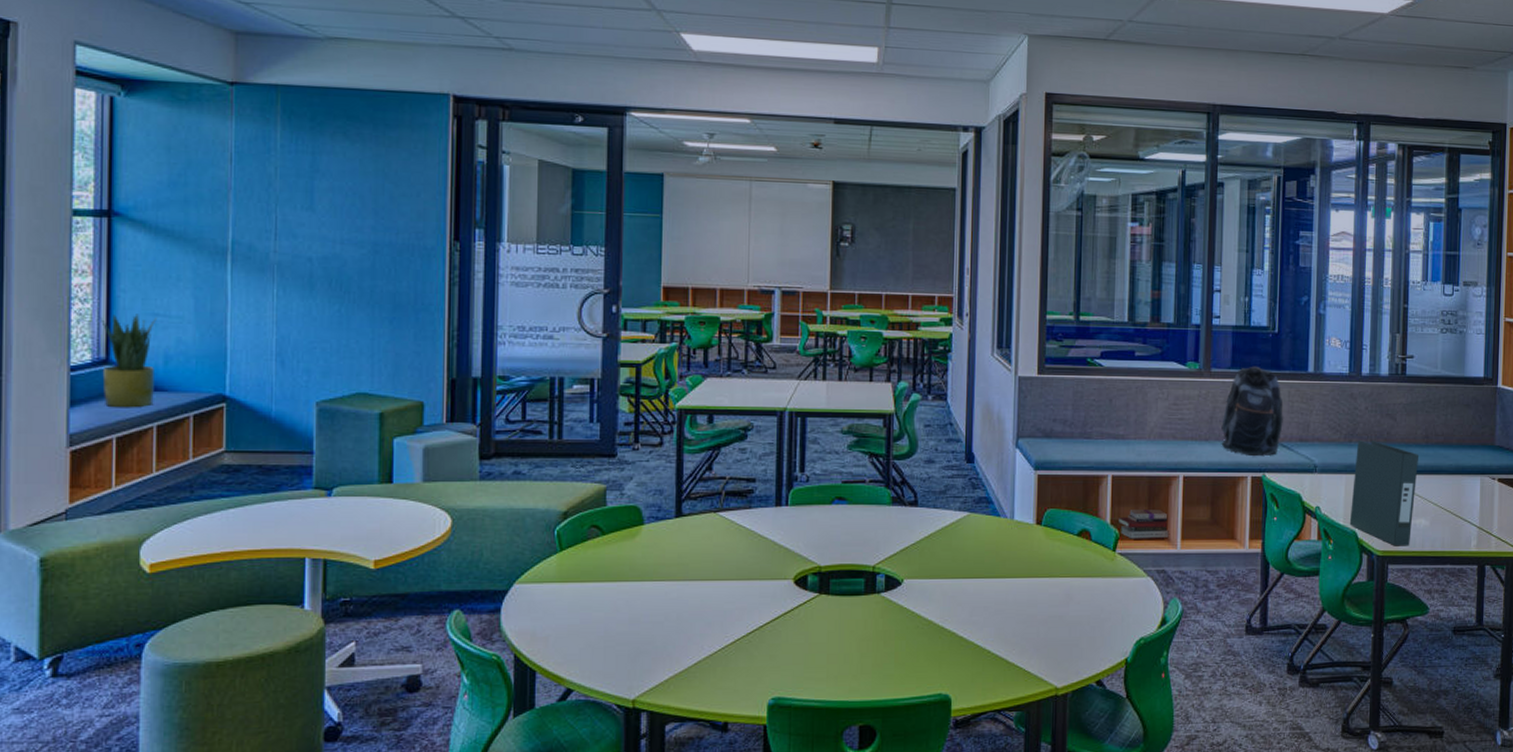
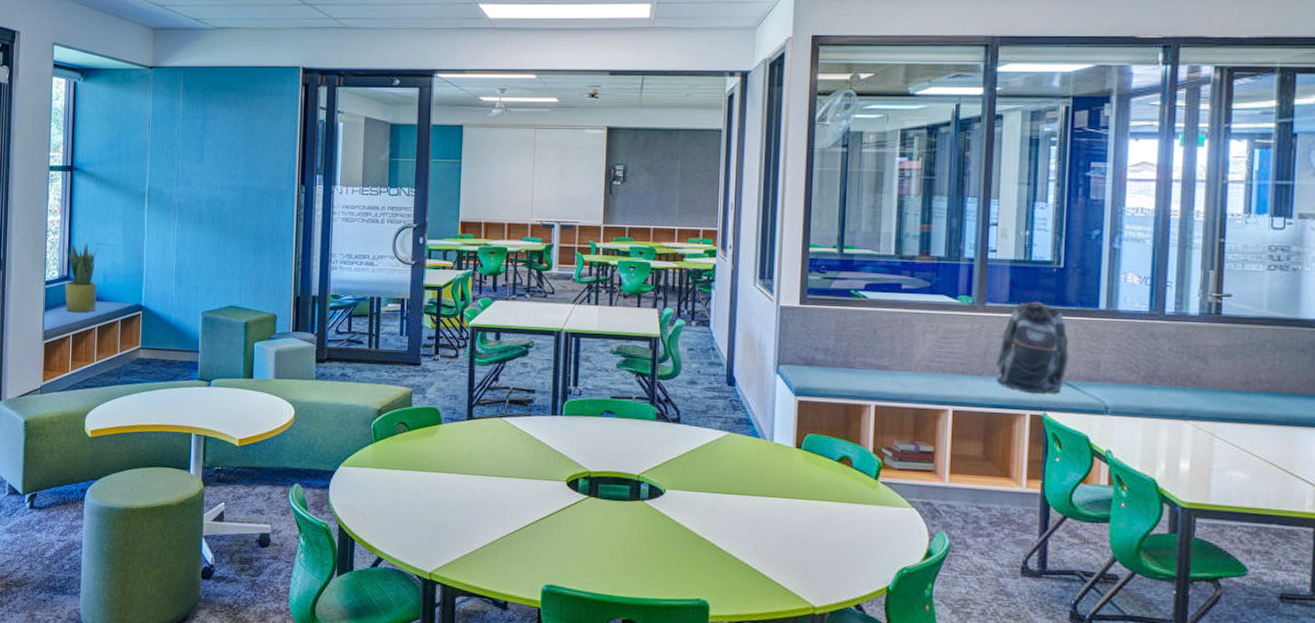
binder: present [1349,439,1418,546] -> none [1147,382,1236,500]

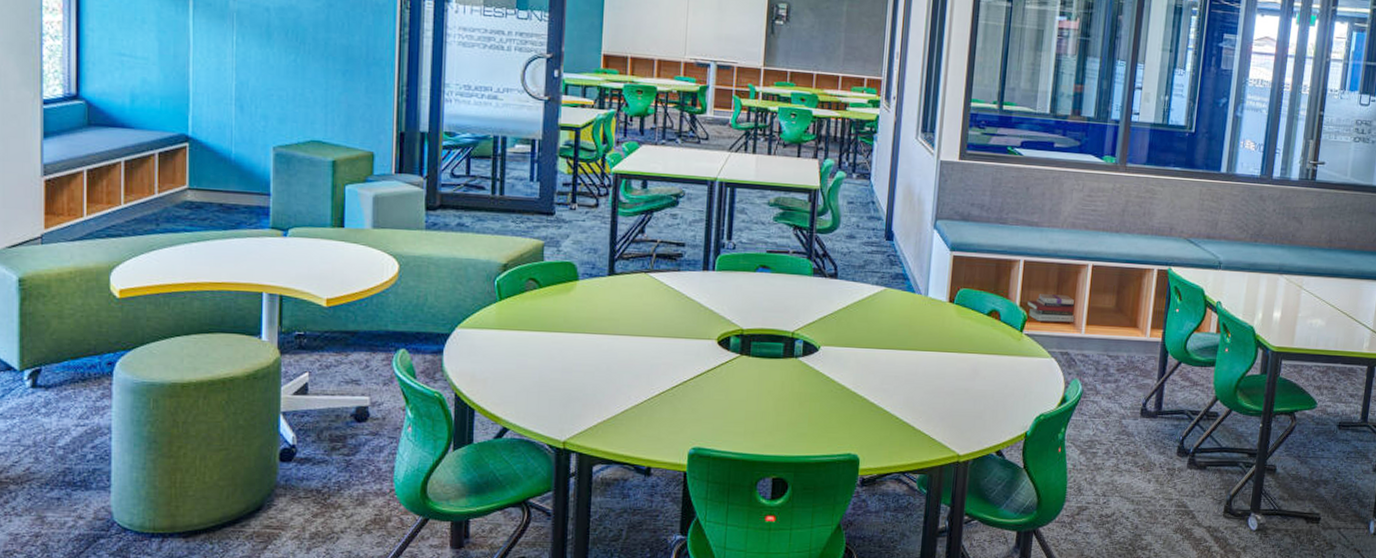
planter: present [64,243,99,313] -> none [69,52,123,143]
backpack: present [996,301,1069,394] -> none [1131,163,1194,250]

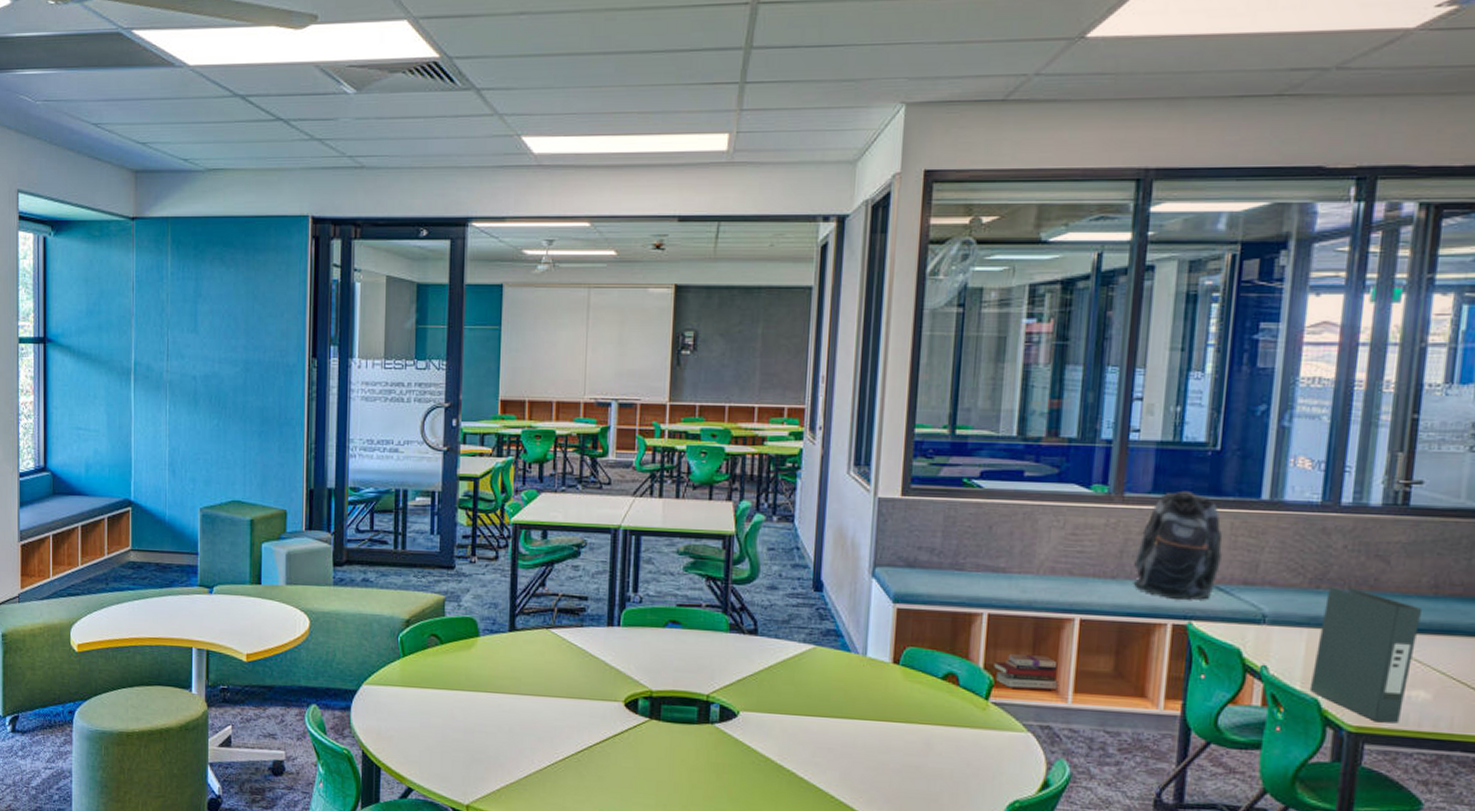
backpack: none [1131,163,1194,250] -> present [1133,490,1223,600]
binder: none [1248,240,1321,344] -> present [1309,585,1421,724]

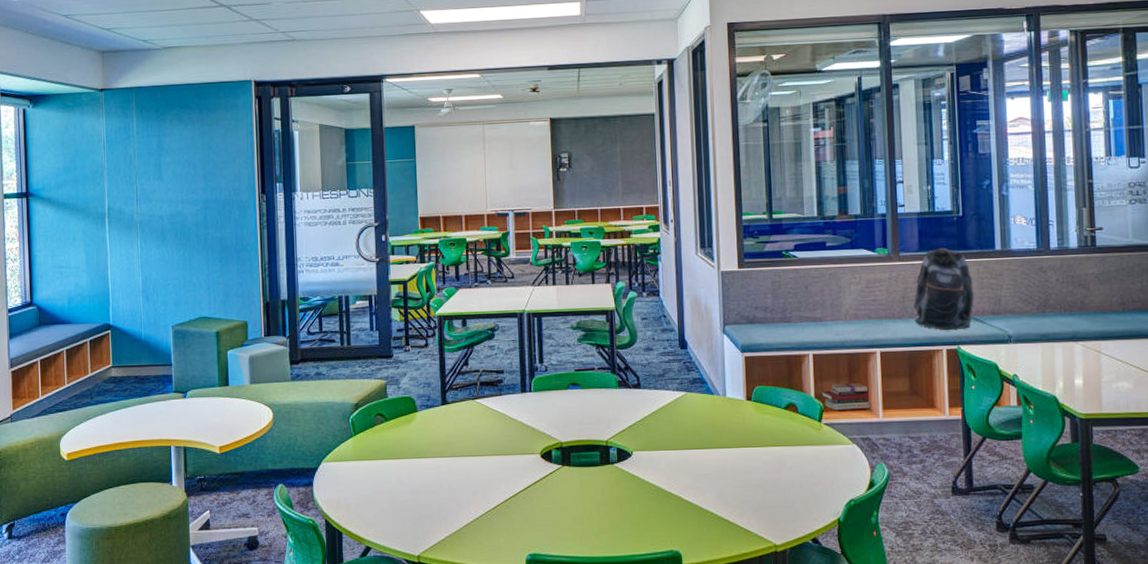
binder: present [1309,585,1421,724] -> none [1048,309,1116,409]

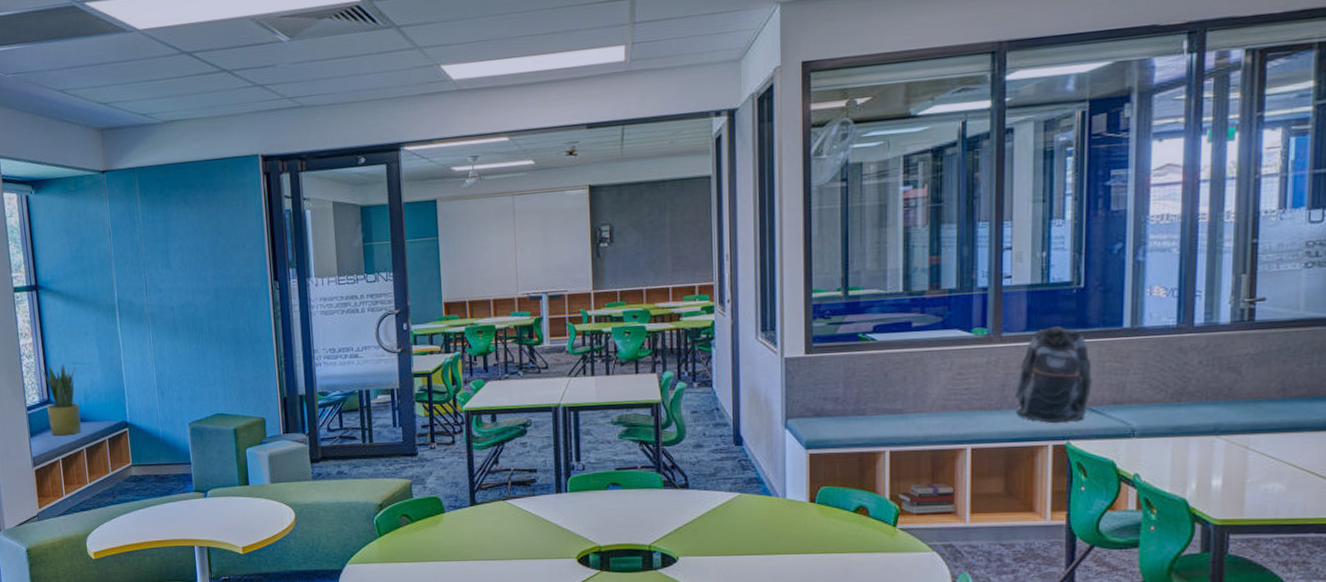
planter: none [25,267,63,338] -> present [40,363,82,436]

